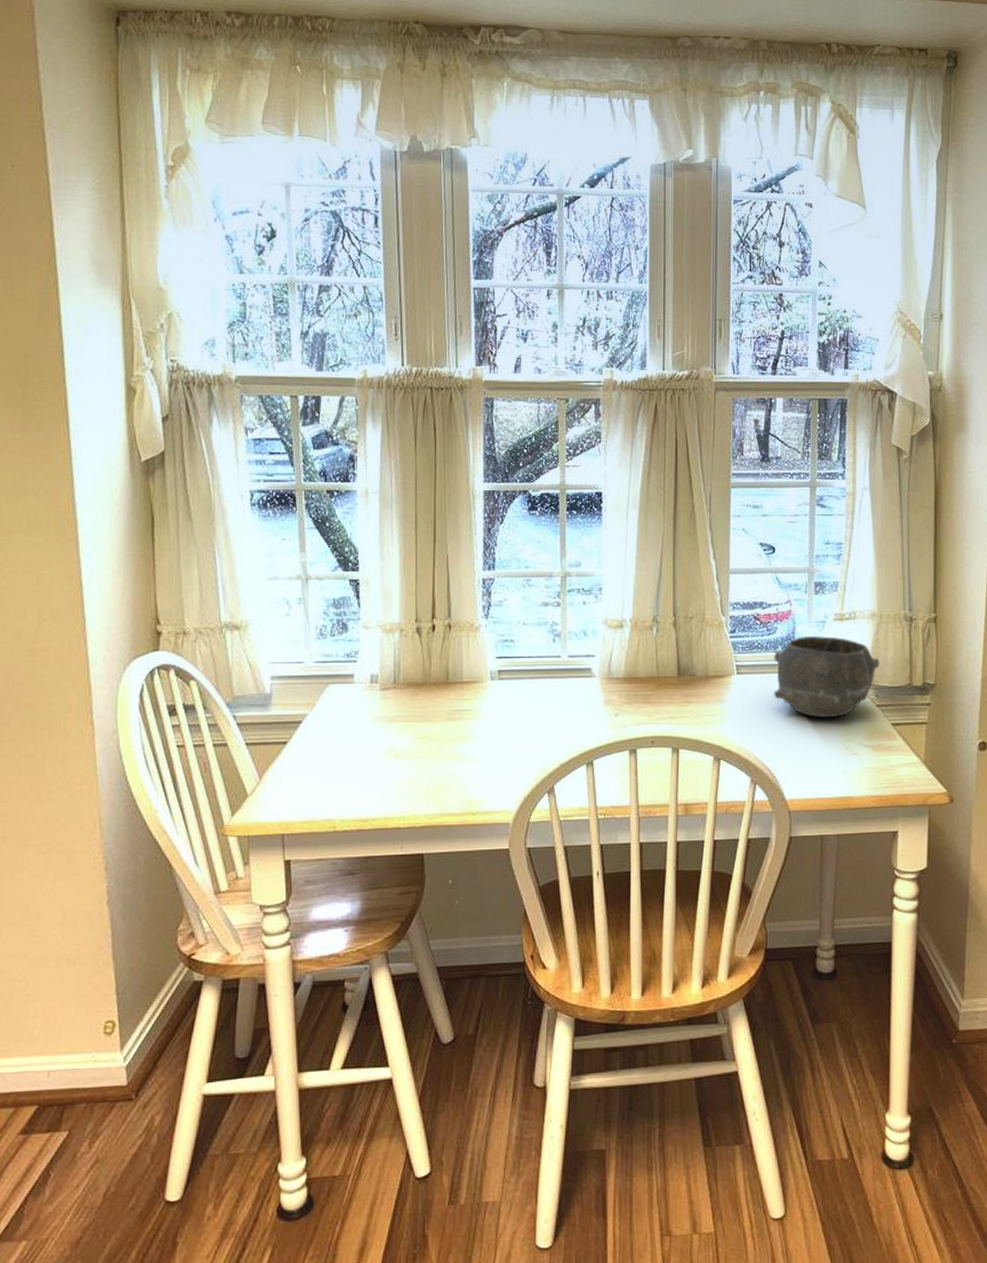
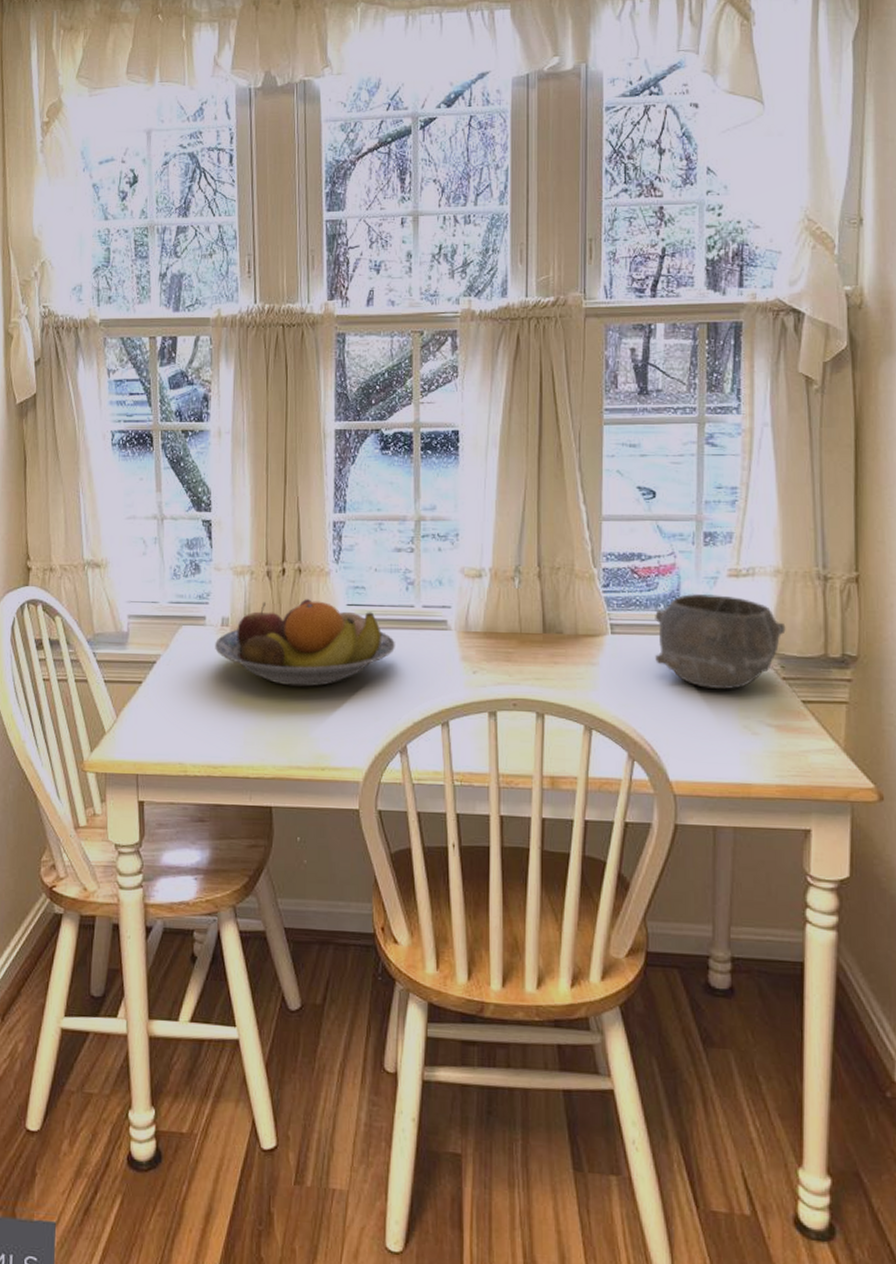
fruit bowl: none [364,654,543,738] -> present [215,599,395,687]

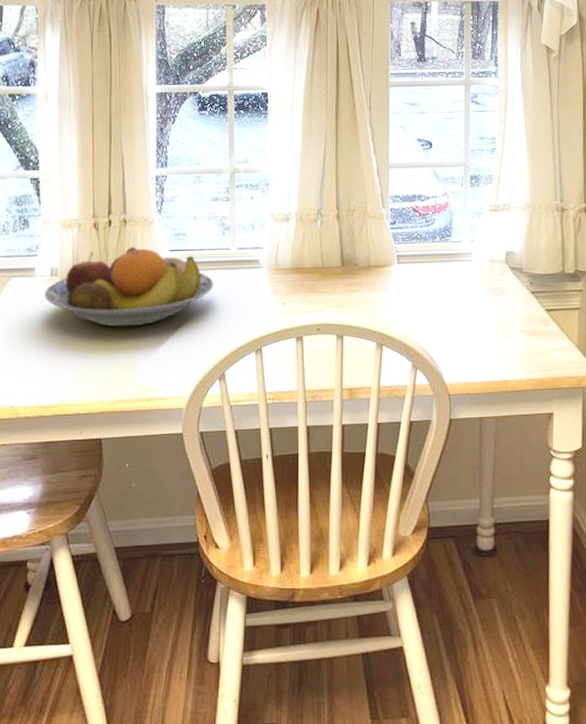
bowl: present [655,594,786,690] -> none [432,227,533,305]

